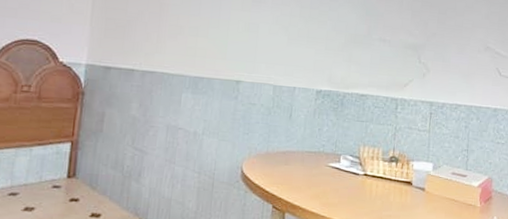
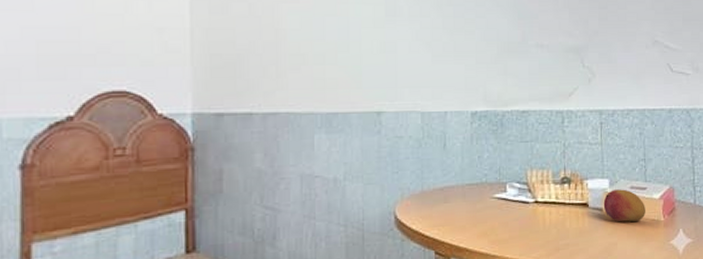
fruit: none [425,173,464,204] -> present [603,189,645,222]

